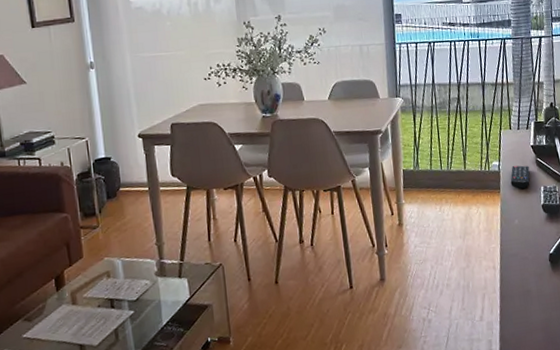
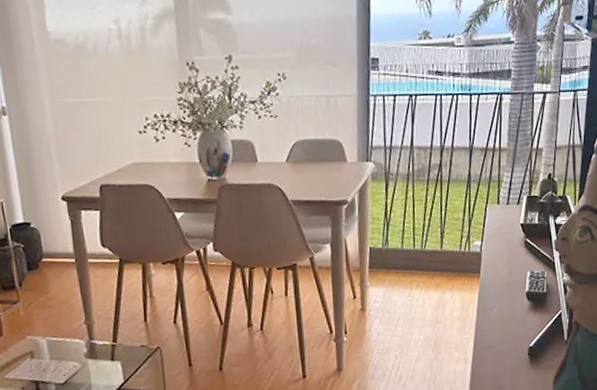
remote control: present [510,165,530,189] -> none [493,246,516,273]

